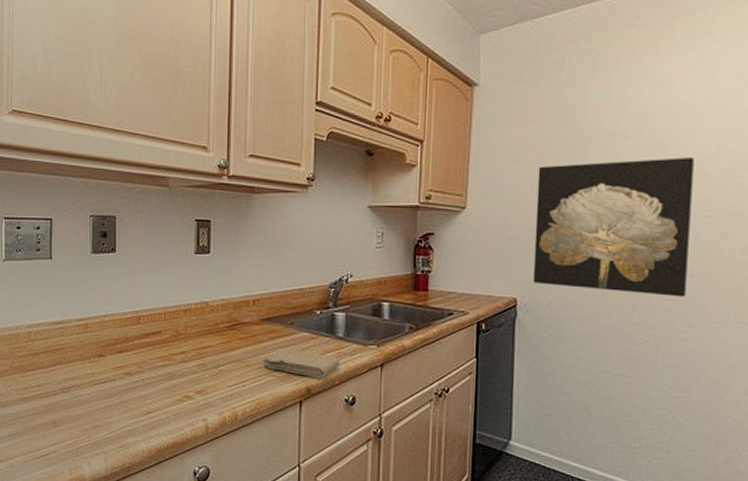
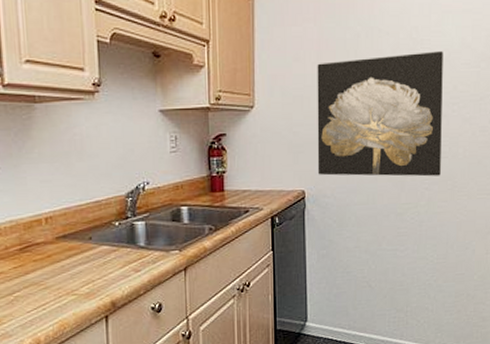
washcloth: present [262,349,340,377] -> none [61,264,143,290]

